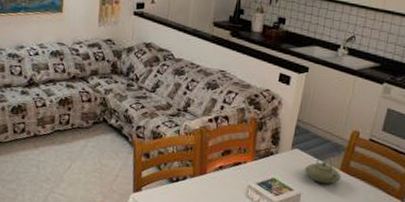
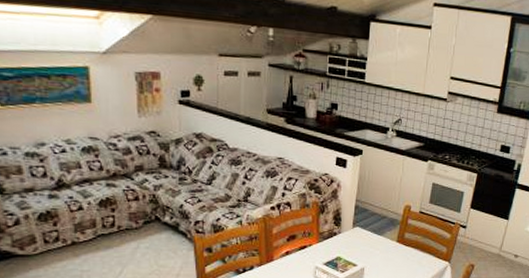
teapot: present [304,151,342,184] -> none [365,227,399,256]

